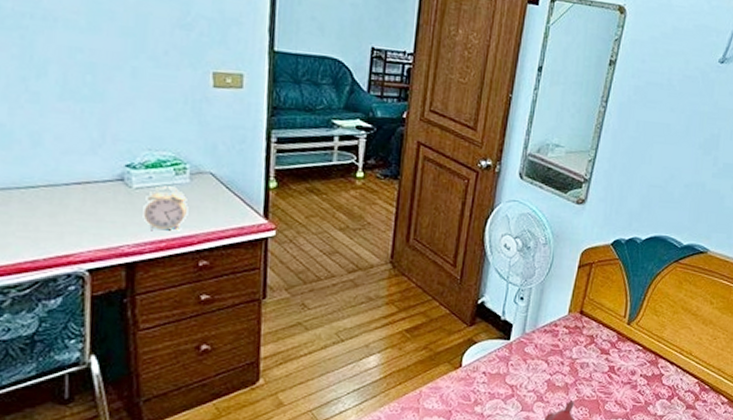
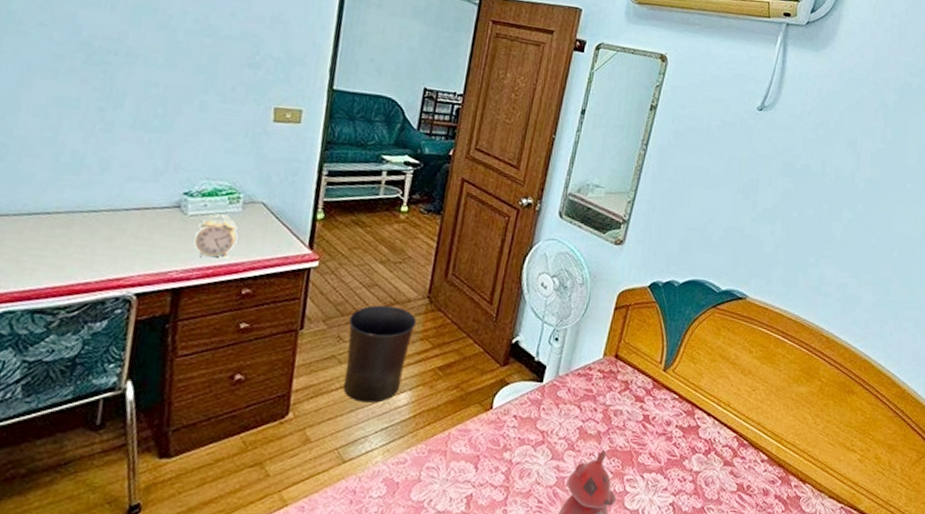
waste bin: none [311,272,380,366] -> present [343,305,416,403]

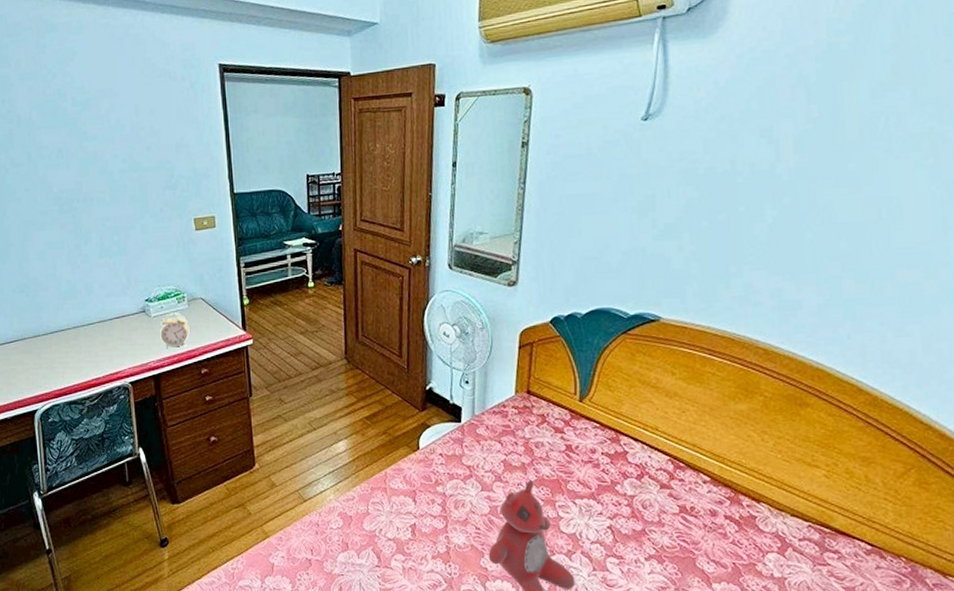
waste bin: present [343,305,416,403] -> none [285,369,340,451]

